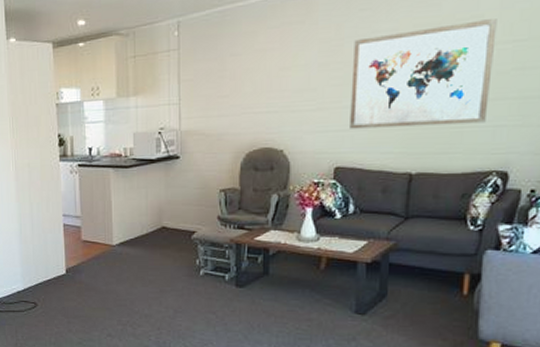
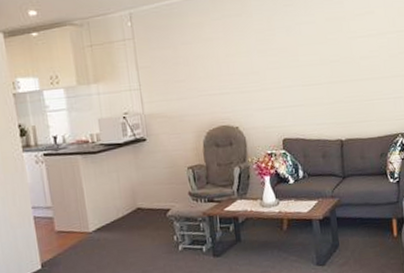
wall art: present [350,19,497,129] -> none [283,14,388,105]

